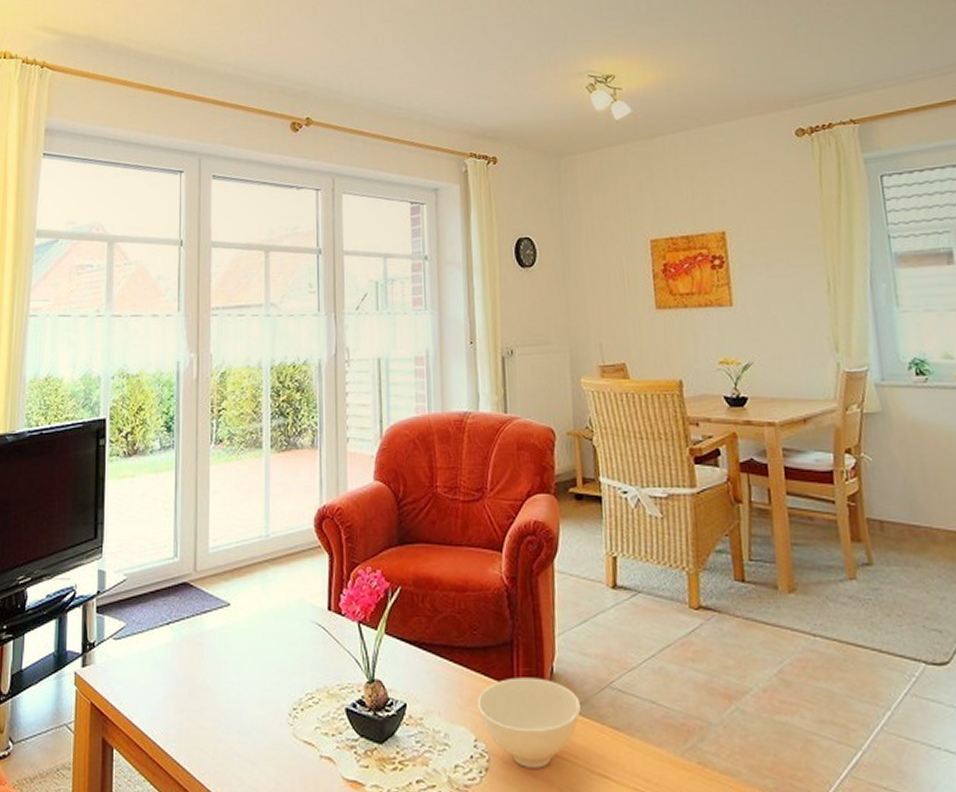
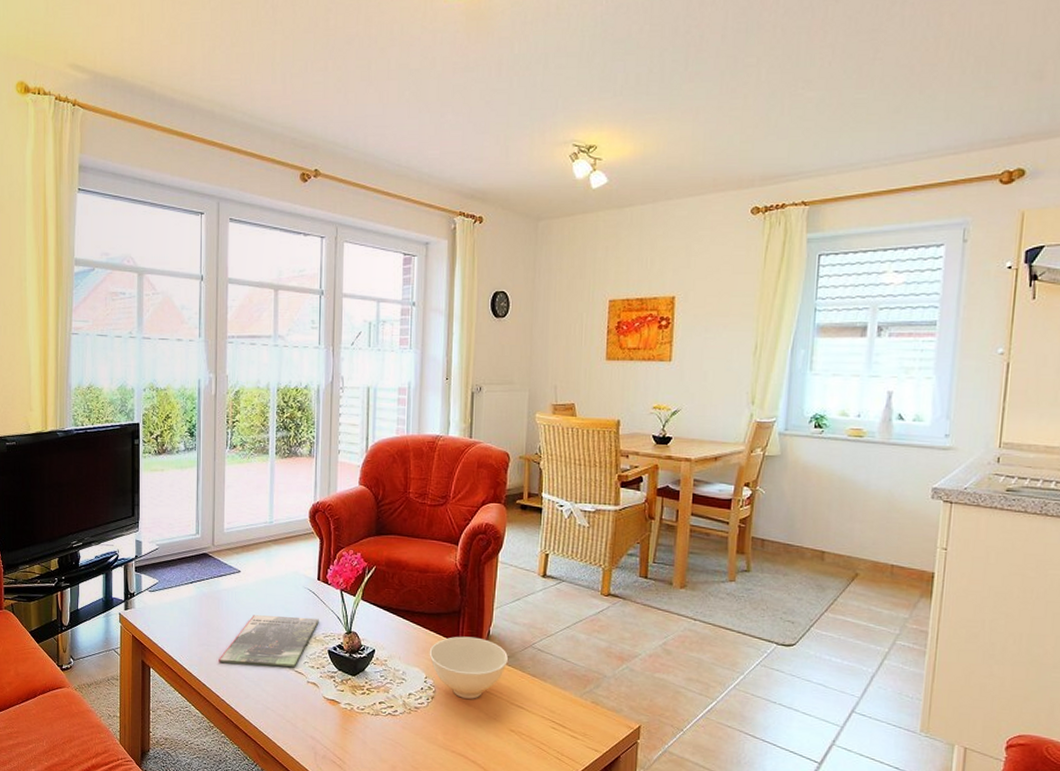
magazine: none [203,663,332,737] -> present [219,615,319,668]

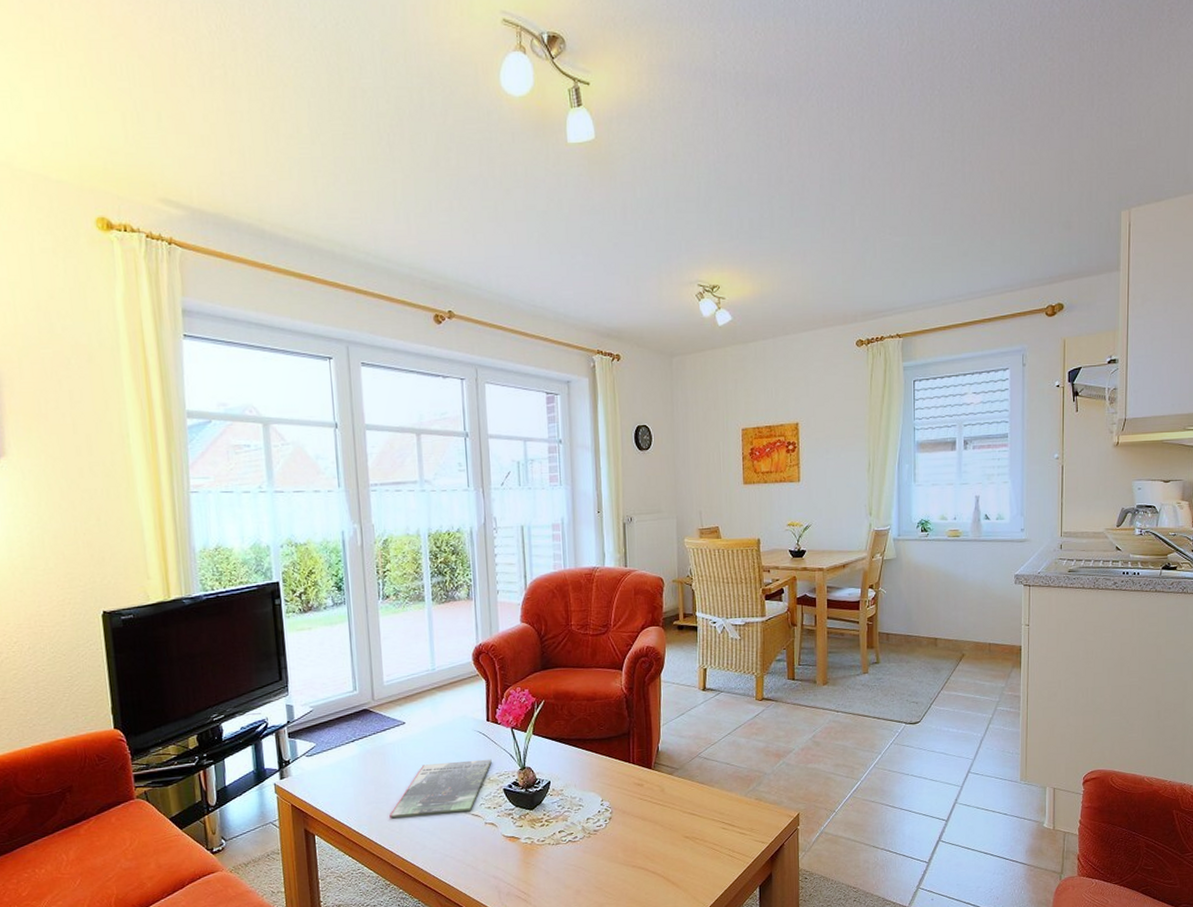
bowl: present [429,636,508,699] -> none [603,755,677,815]

